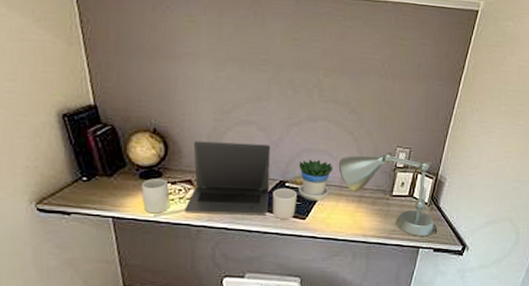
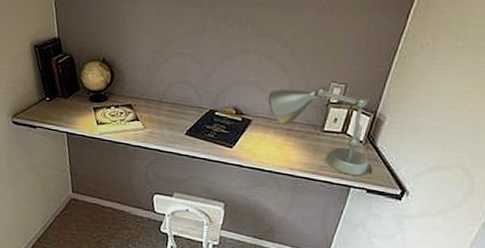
mug: present [142,179,170,214] -> none [90,102,114,133]
laptop computer: present [185,141,271,215] -> none [124,70,203,140]
mug: present [272,188,297,220] -> none [201,116,226,147]
flowerpot: present [298,159,333,201] -> none [227,90,263,131]

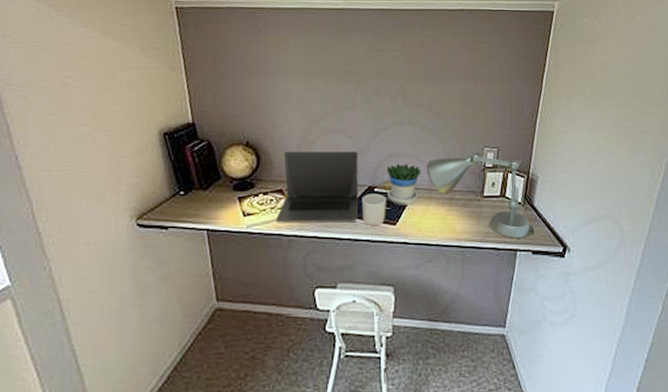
laptop computer: none [124,70,203,140] -> present [276,151,358,222]
mug: none [201,116,226,147] -> present [362,194,386,226]
flowerpot: none [227,90,263,131] -> present [386,163,421,205]

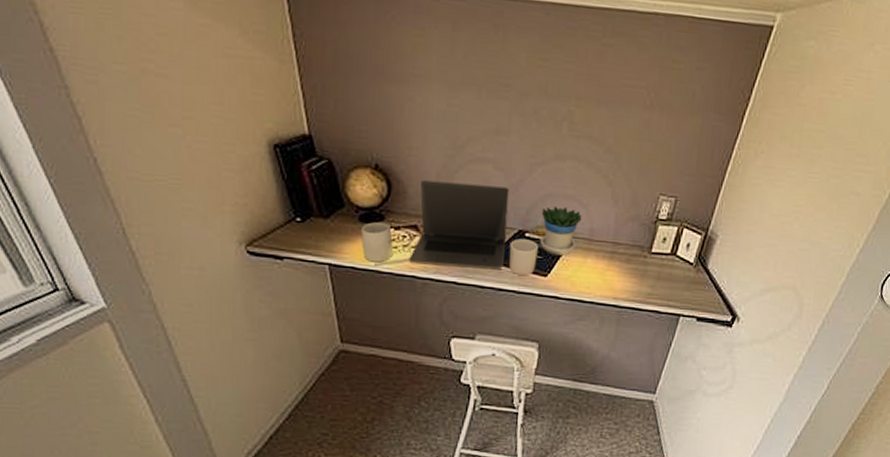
mug: none [235,190,262,225] -> present [361,222,393,263]
desk lamp: present [426,152,535,238] -> none [588,200,704,303]

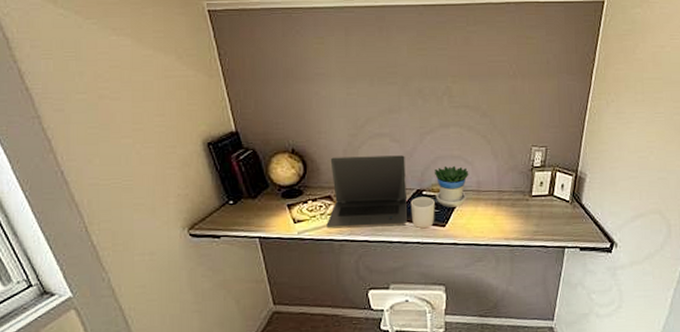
mug: present [361,222,393,263] -> none [285,197,312,231]

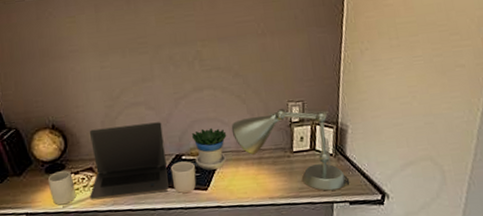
mug: none [285,197,312,231] -> present [48,171,76,206]
desk lamp: none [474,152,583,236] -> present [231,108,350,191]

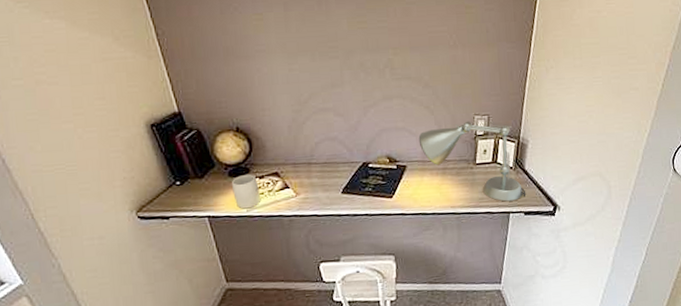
laptop computer: present [89,122,169,199] -> none [275,129,355,204]
mug: present [170,161,197,194] -> none [357,169,382,201]
flowerpot: present [191,127,227,171] -> none [379,137,414,179]

